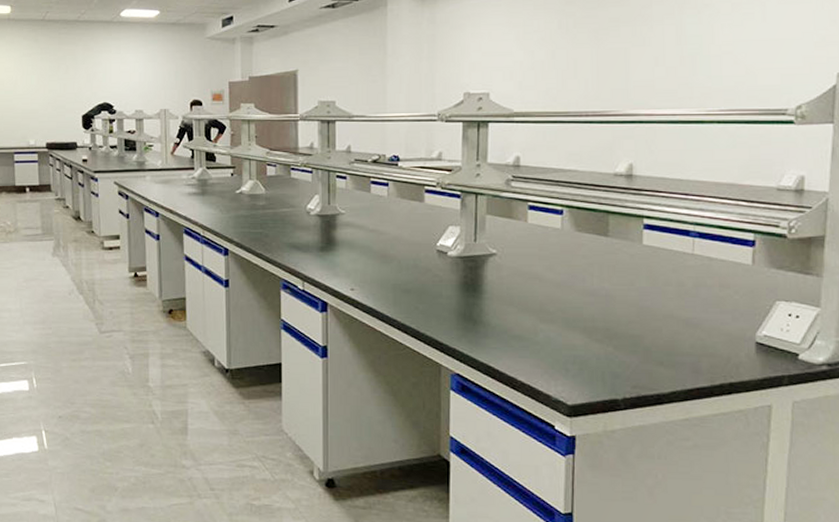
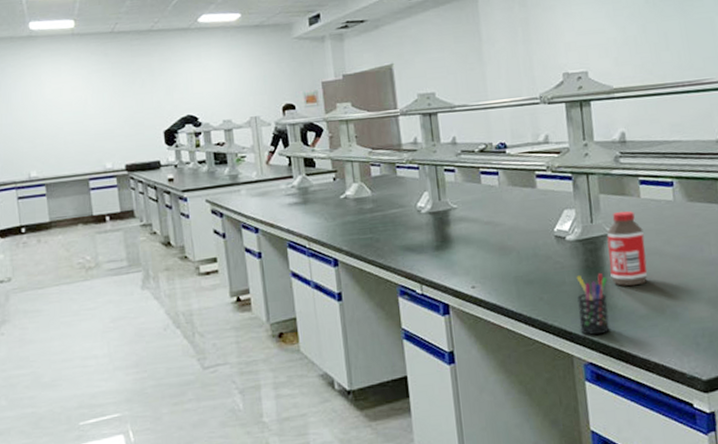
pen holder: none [451,291,484,348] -> present [576,273,610,335]
bottle: none [488,233,527,307] -> present [606,211,648,287]

